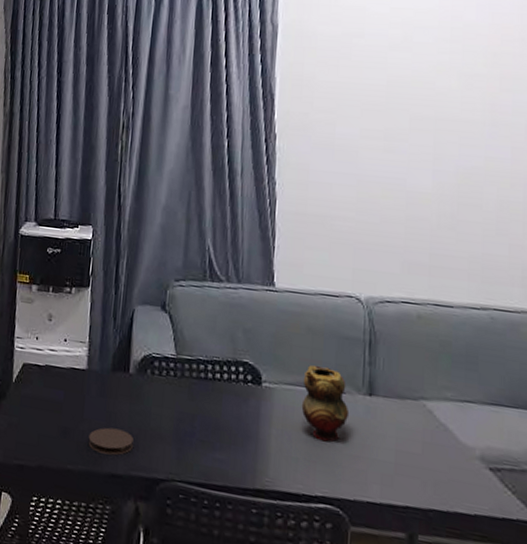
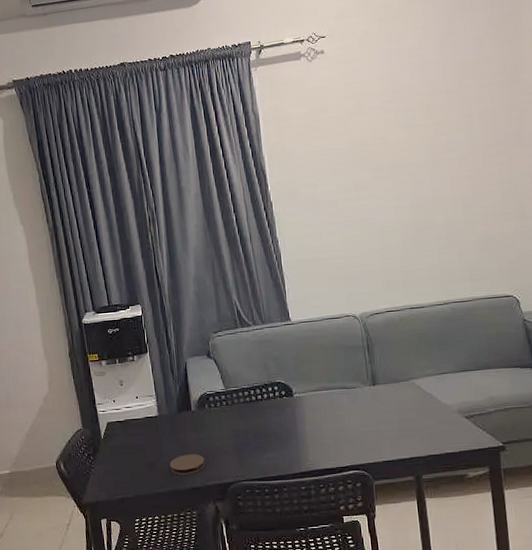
teapot: present [301,365,350,442] -> none [323,371,361,426]

